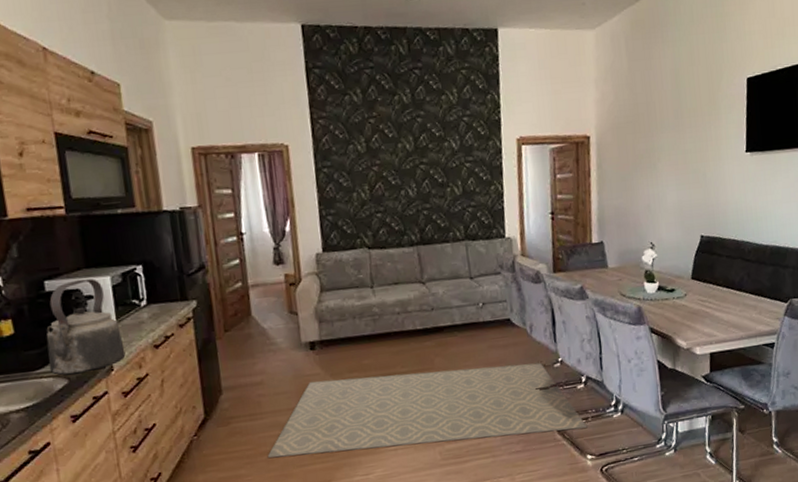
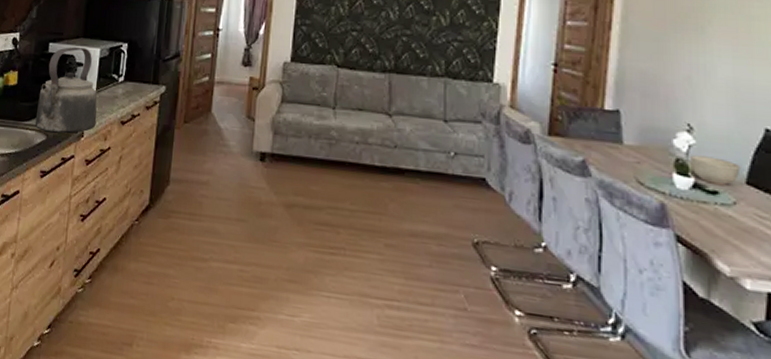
rug: present [267,362,587,458] -> none [197,194,571,343]
bowl: none [654,264,688,285] -> present [690,155,741,186]

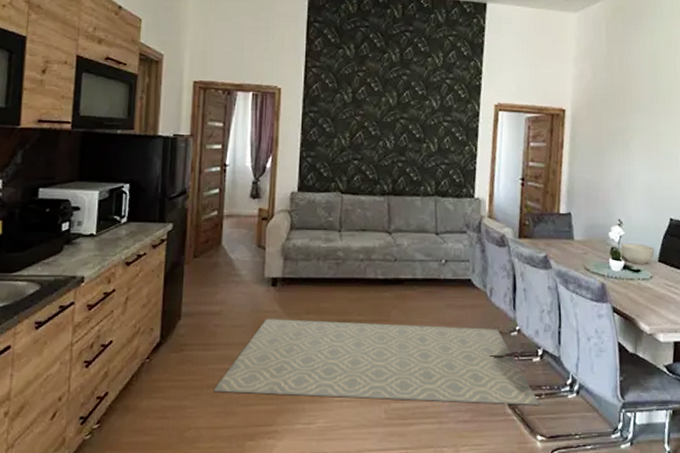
kettle: present [35,46,98,134] -> none [25,190,99,281]
rug: none [197,194,571,343] -> present [213,318,540,405]

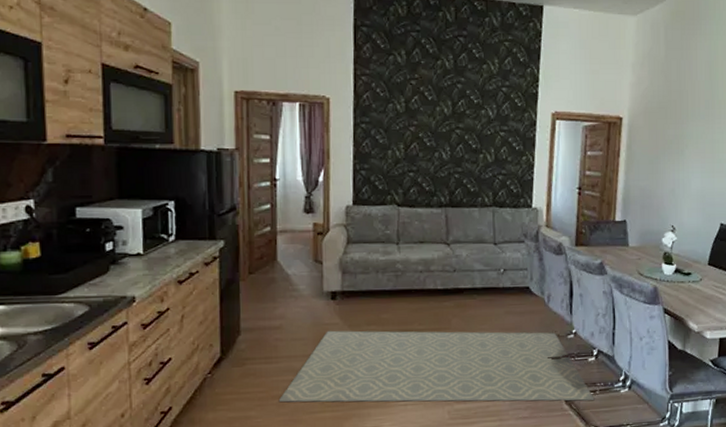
bowl: present [621,243,655,265] -> none [673,248,705,269]

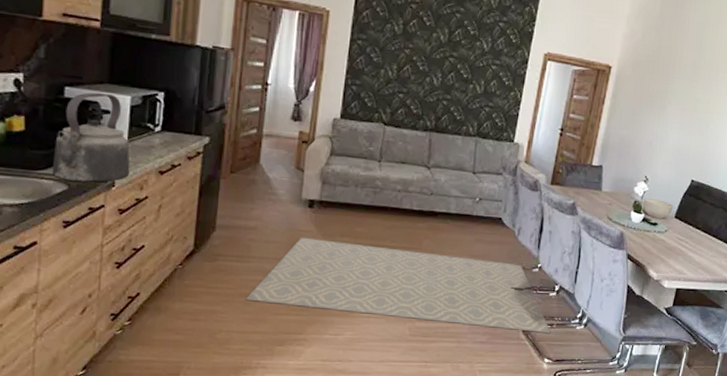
kettle: none [71,209,149,302] -> present [52,92,130,184]
bowl: none [673,248,705,269] -> present [643,198,673,220]

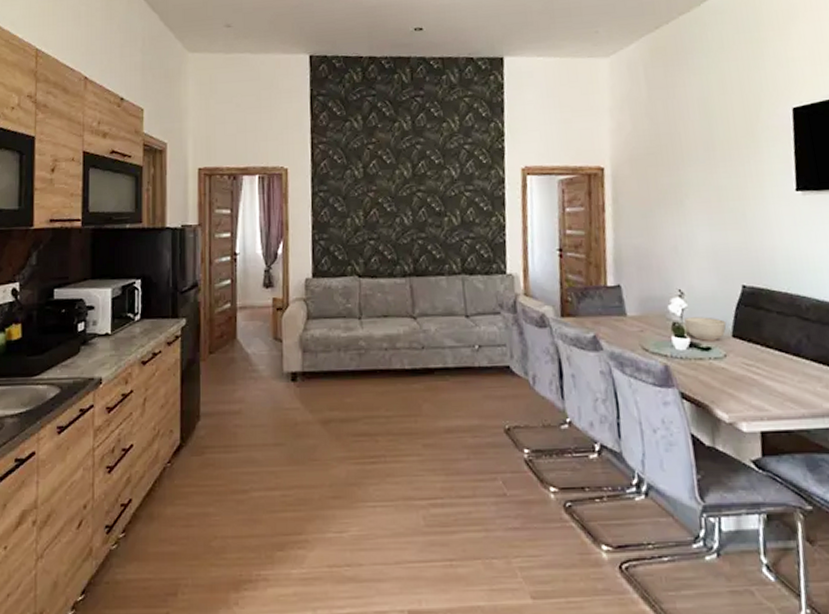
kettle: present [52,92,130,184] -> none [46,289,115,384]
rug: present [245,237,551,333] -> none [237,416,602,510]

